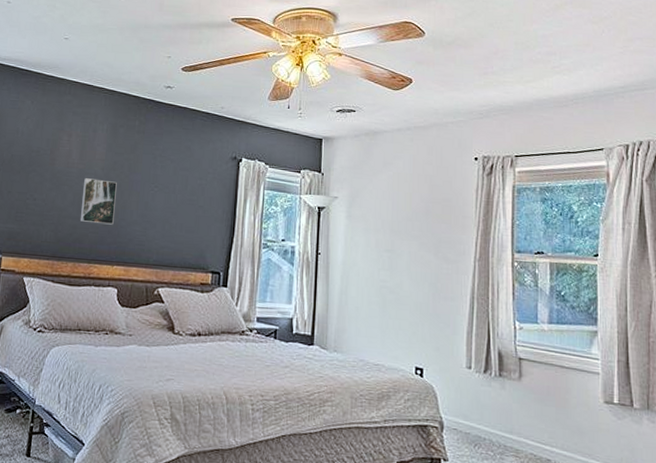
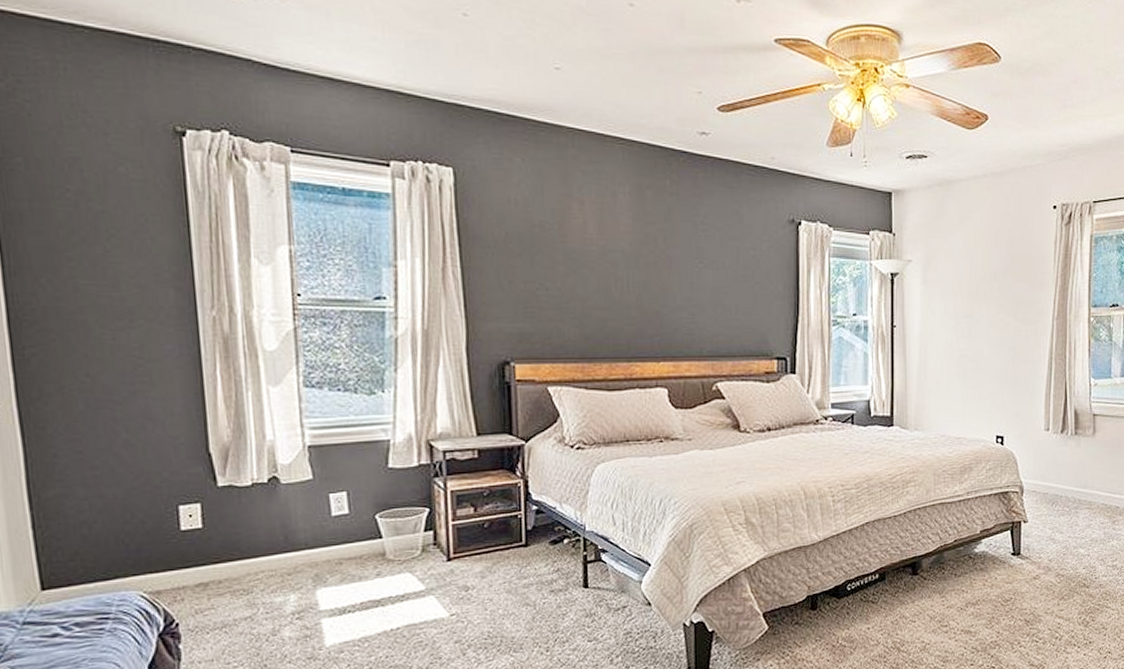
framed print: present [80,178,117,225] -> none [607,257,653,313]

